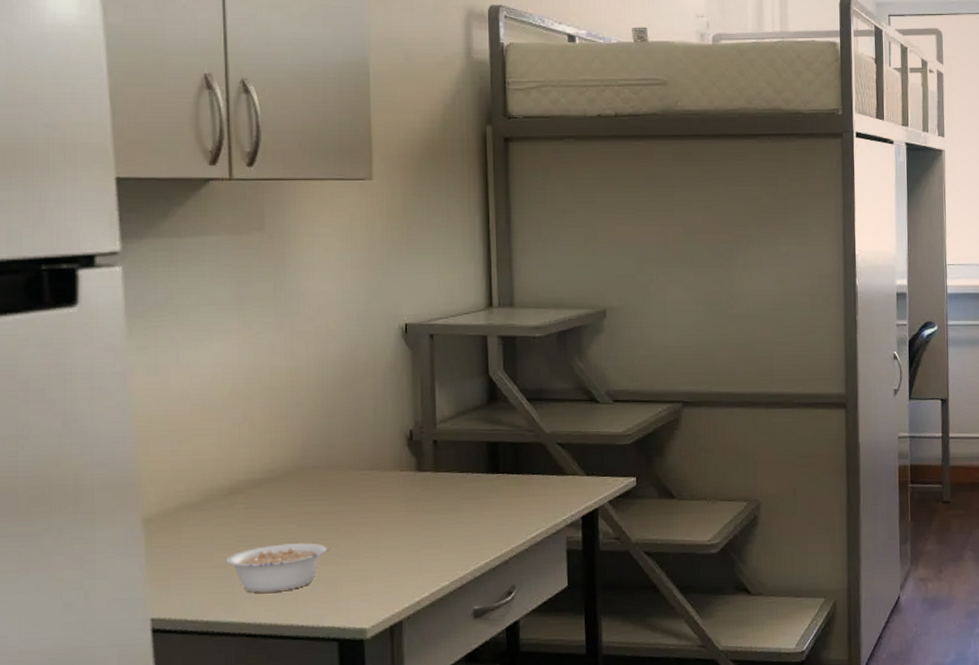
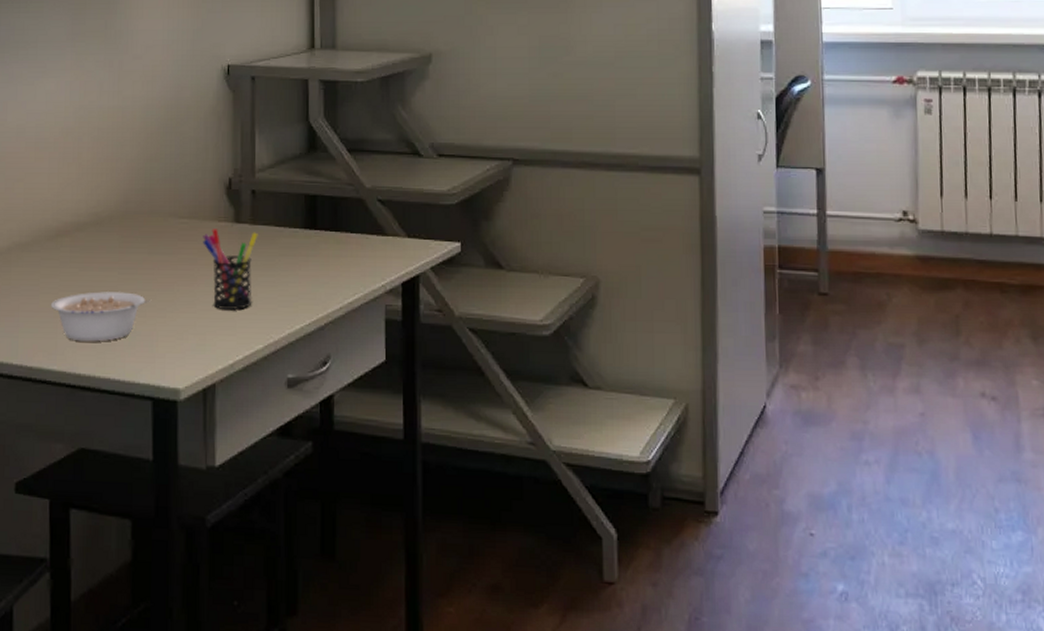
pen holder: none [385,478,441,552] -> present [203,229,258,309]

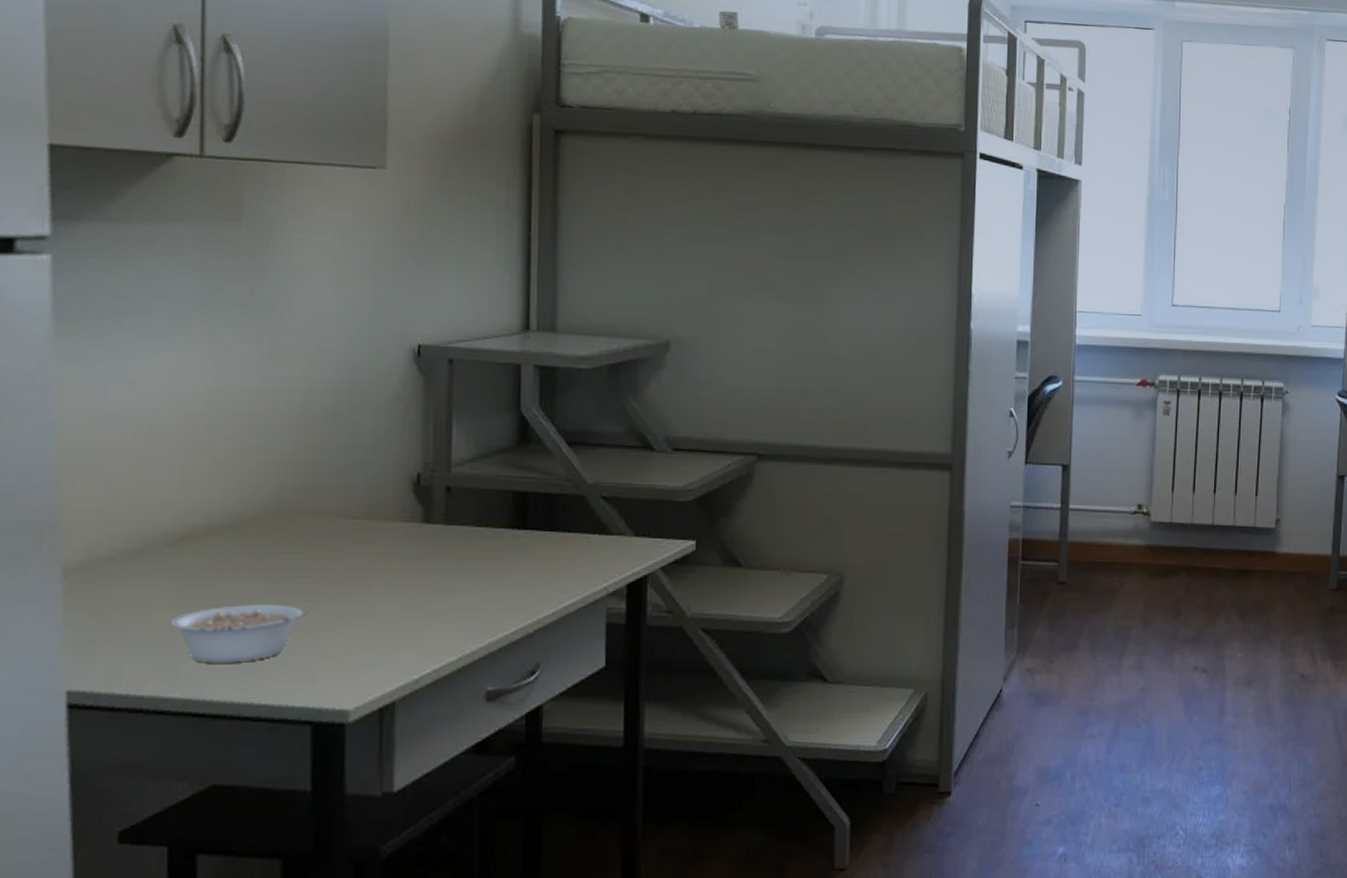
pen holder: present [203,229,258,309] -> none [381,530,454,619]

